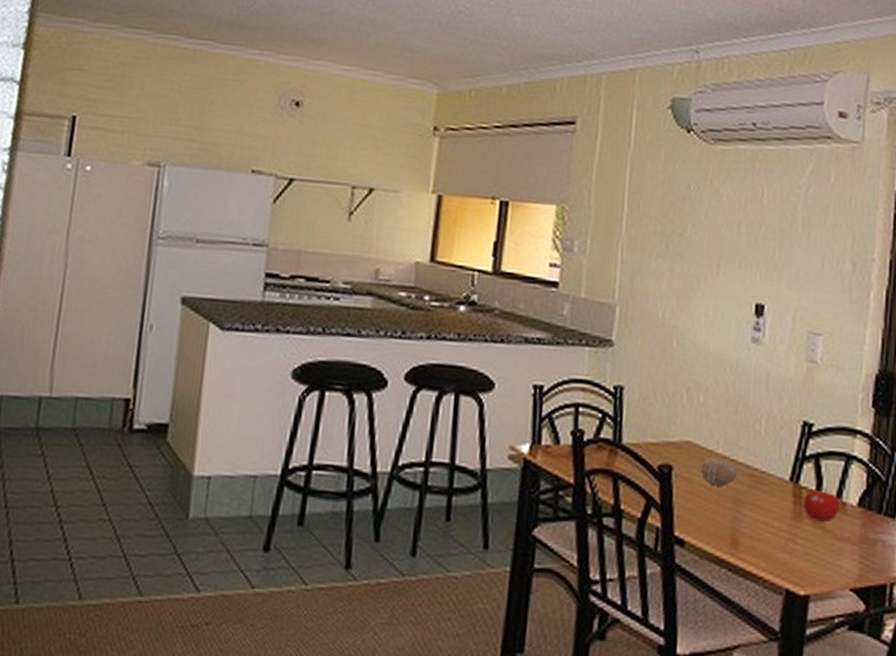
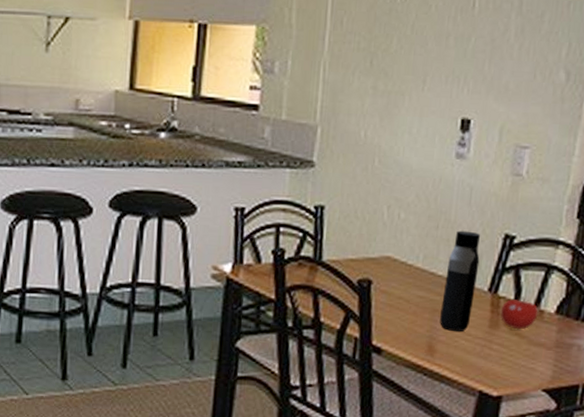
fruit: present [700,458,737,487] -> none [399,272,436,299]
water bottle: none [742,416,780,524] -> present [440,230,480,332]

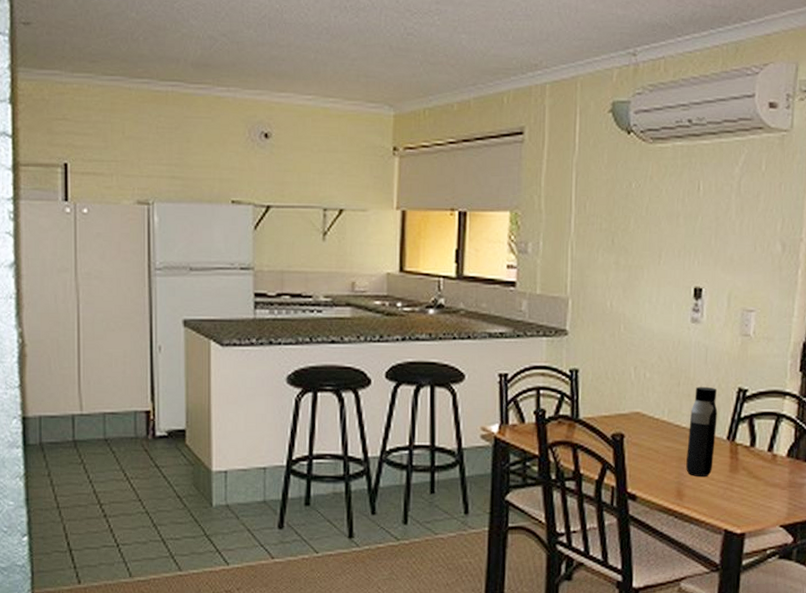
fruit: present [500,296,539,330] -> none [738,443,772,473]

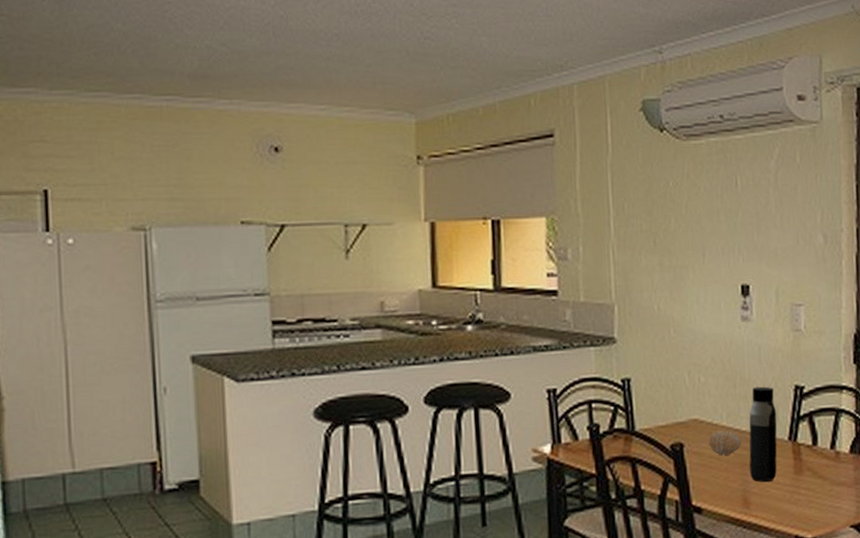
fruit: none [648,425,681,449] -> present [708,430,742,456]

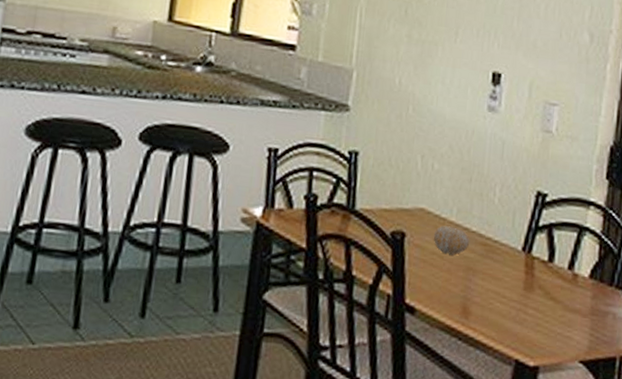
water bottle: present [749,386,777,483] -> none [474,185,513,294]

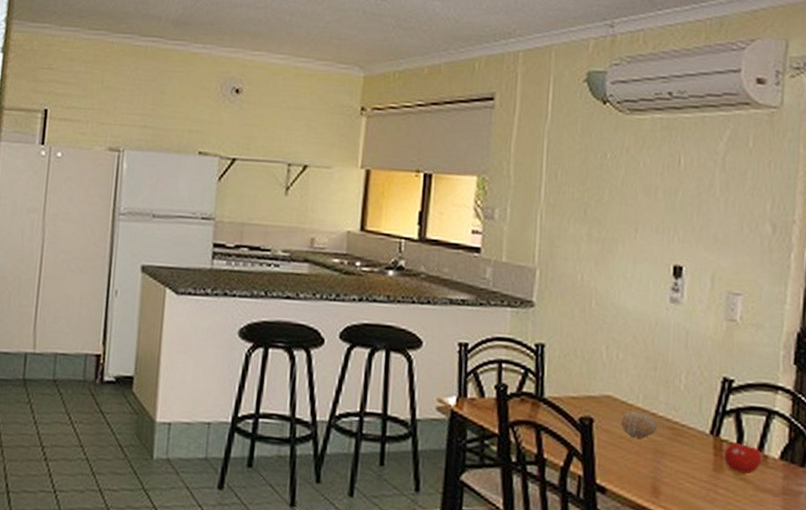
fruit: none [534,258,573,294] -> present [723,440,763,475]

